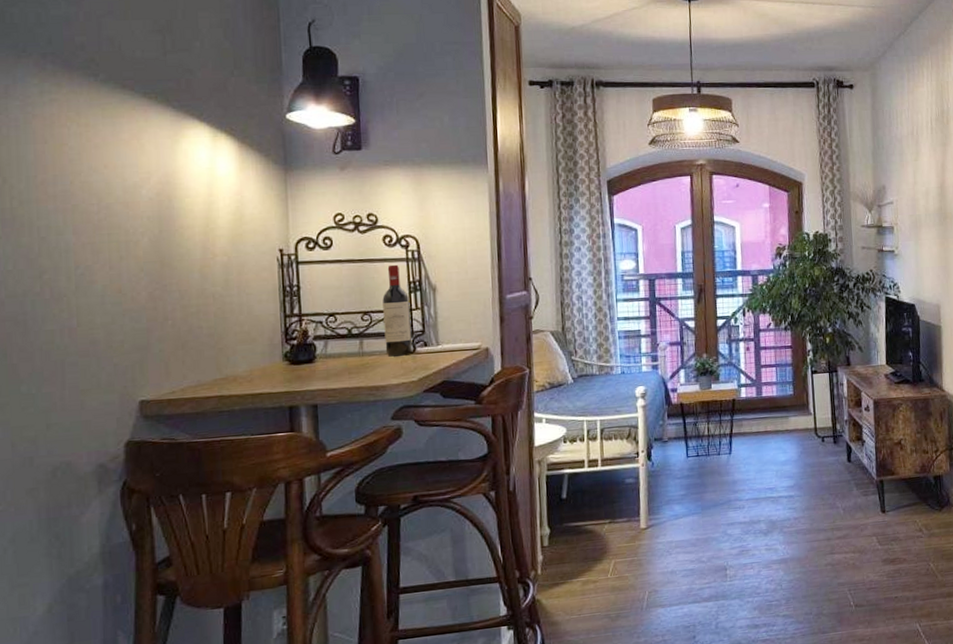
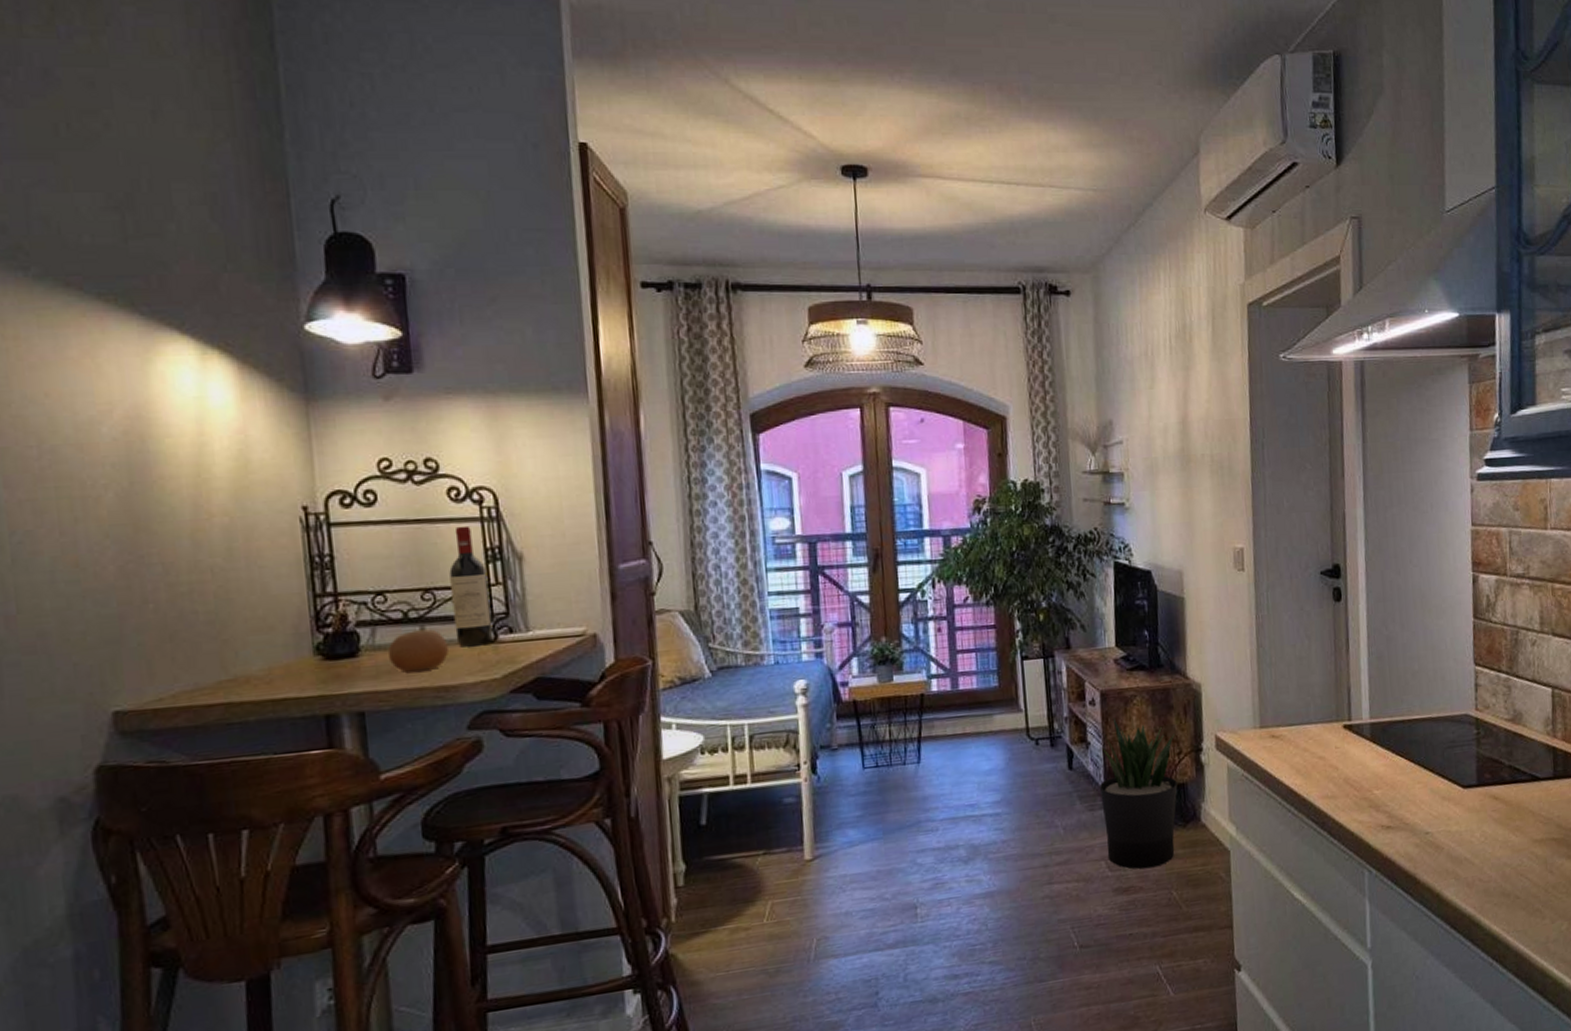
fruit: none [335,342,380,375] -> present [387,629,448,672]
planter: none [872,421,935,544] -> present [1100,718,1178,869]

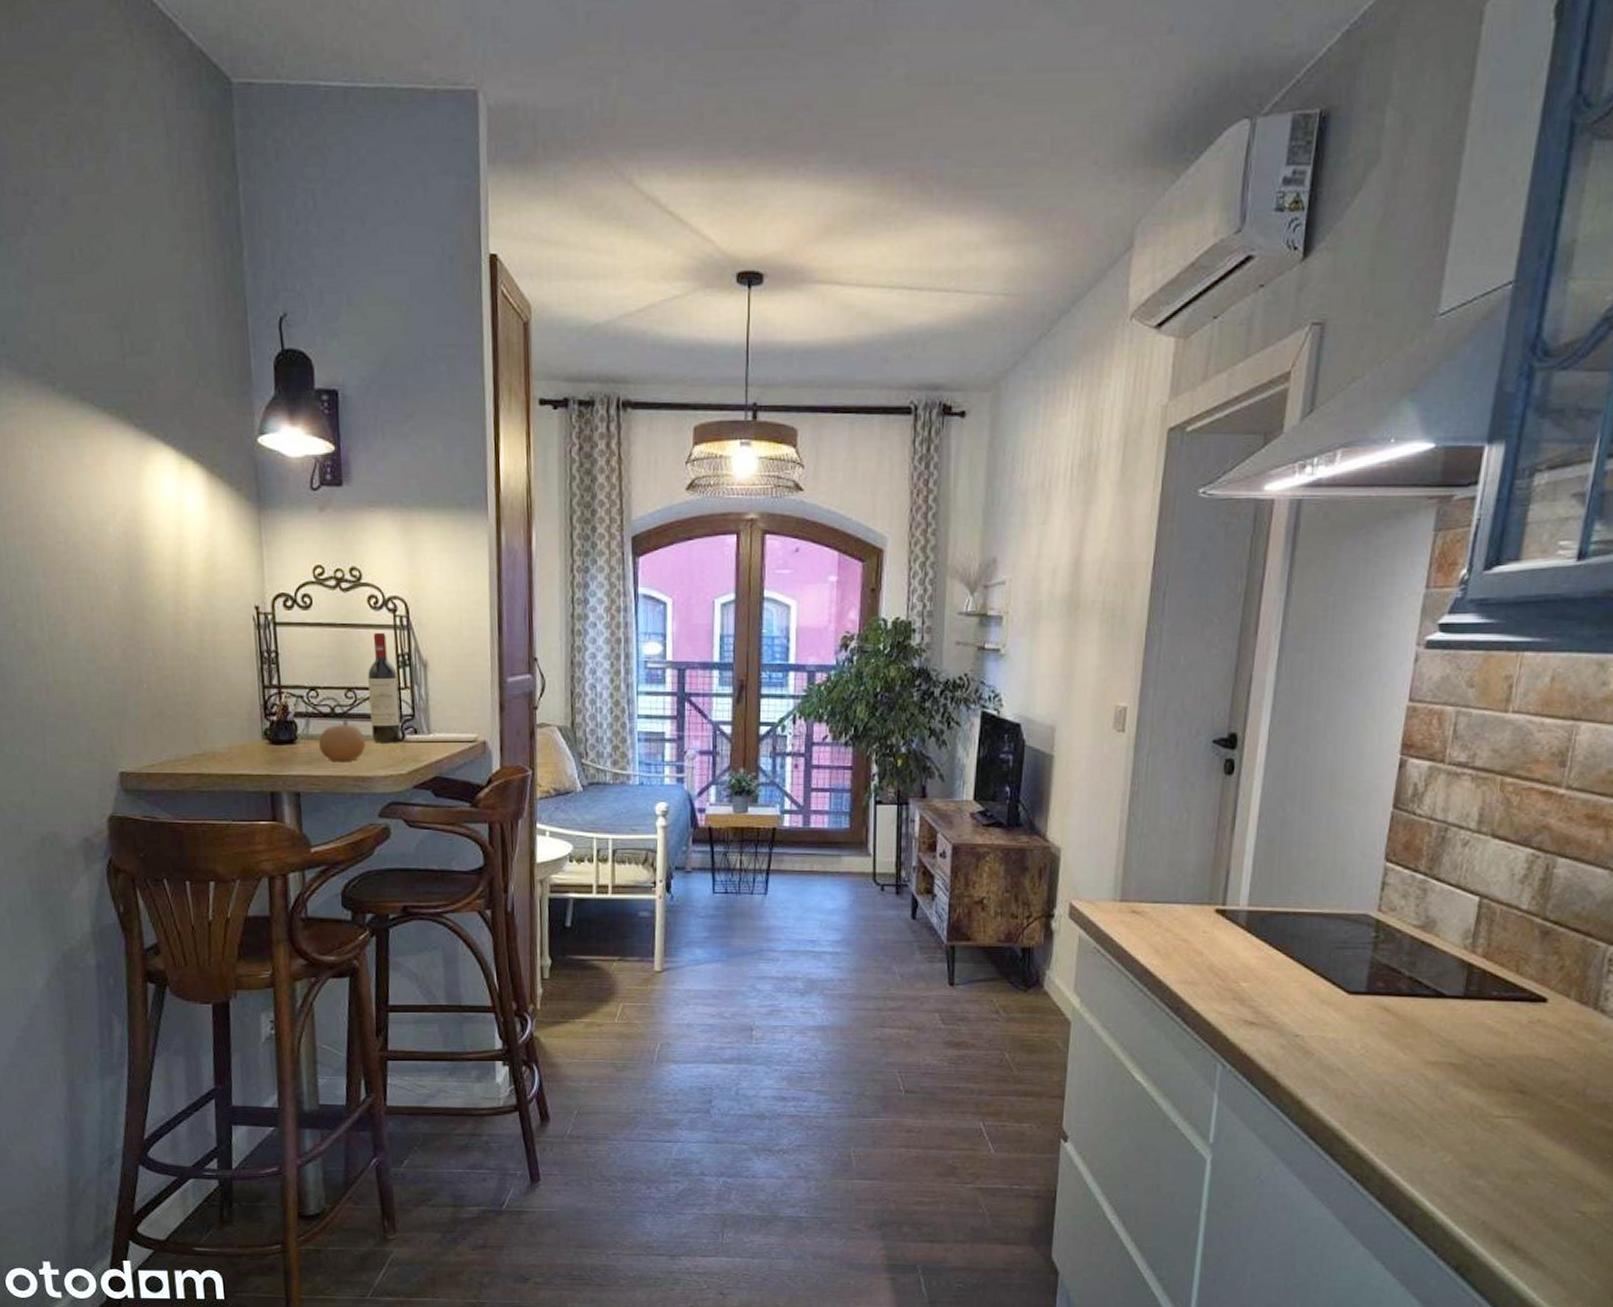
planter: present [1100,718,1178,869] -> none [942,873,1026,1027]

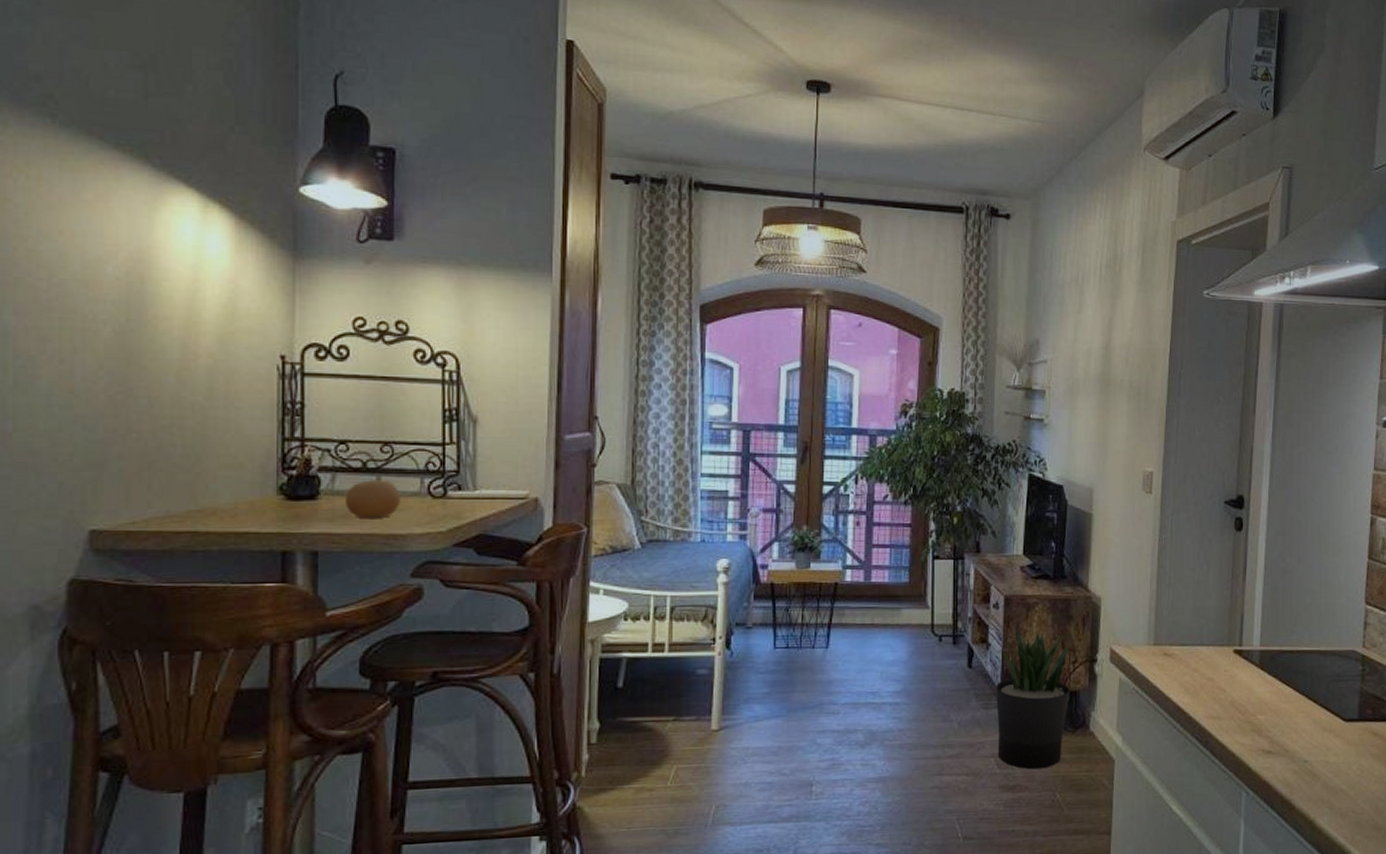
wine bottle: present [368,632,402,743] -> none [408,386,444,500]
planter: none [942,873,1026,1027] -> present [996,622,1072,770]

